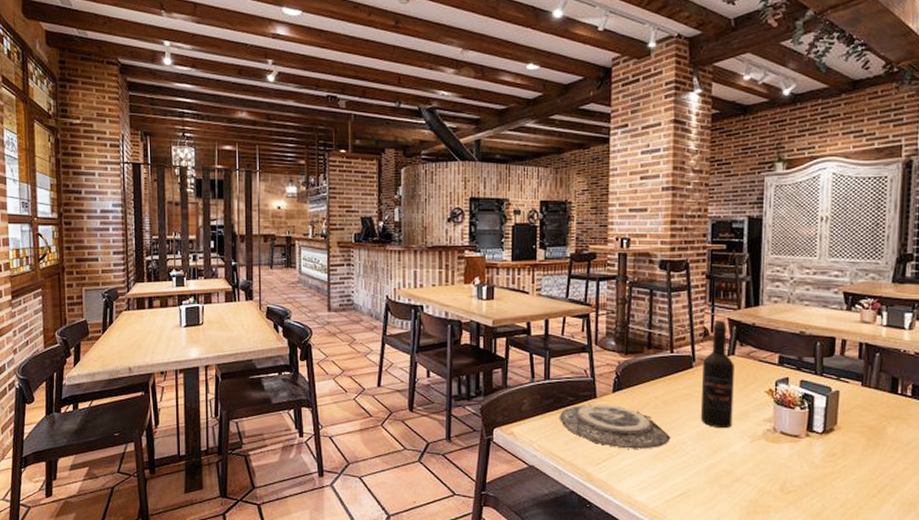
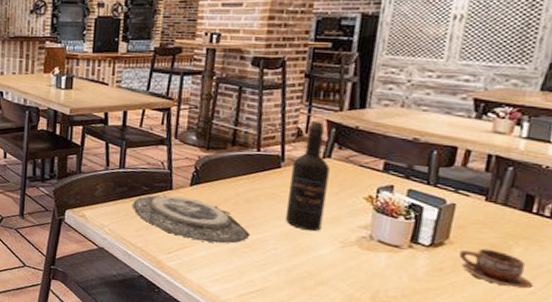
cup: none [846,431,906,466] -> present [458,248,534,289]

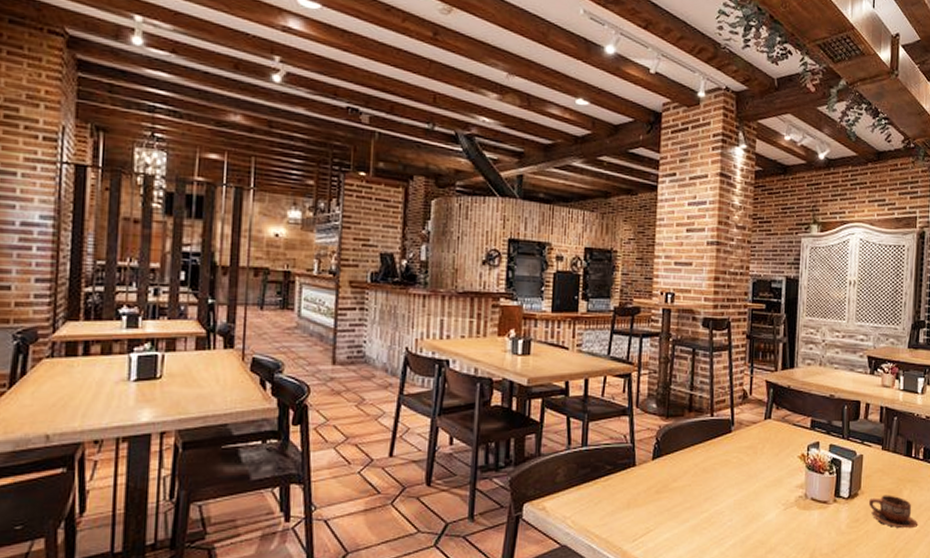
plate: present [131,195,251,244] -> none [595,473,709,522]
wine bottle: present [285,121,330,232] -> none [737,382,771,497]

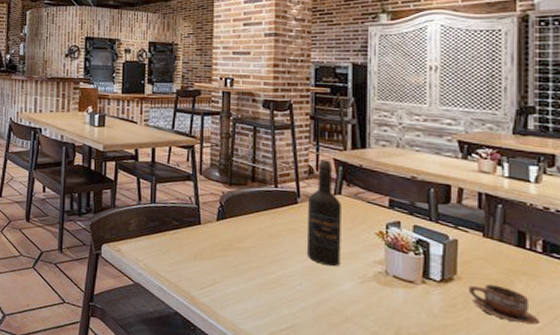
wine bottle: none [737,382,771,497] -> present [306,160,341,267]

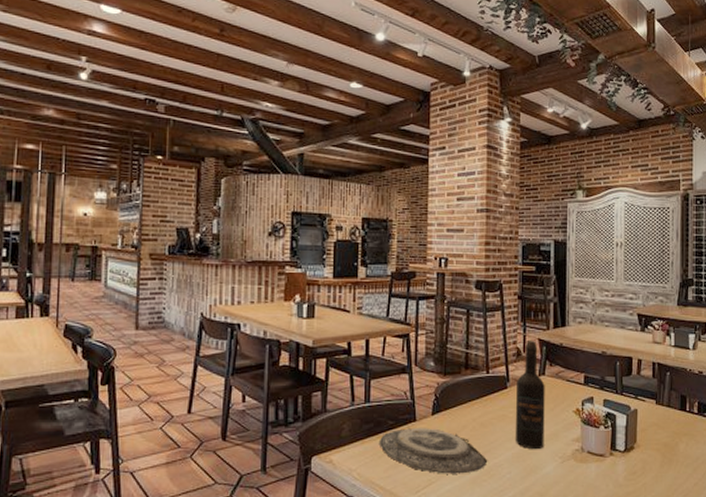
plate: none [164,230,276,279] -> present [378,428,488,474]
cup: present [467,284,540,325] -> none [644,448,696,481]

